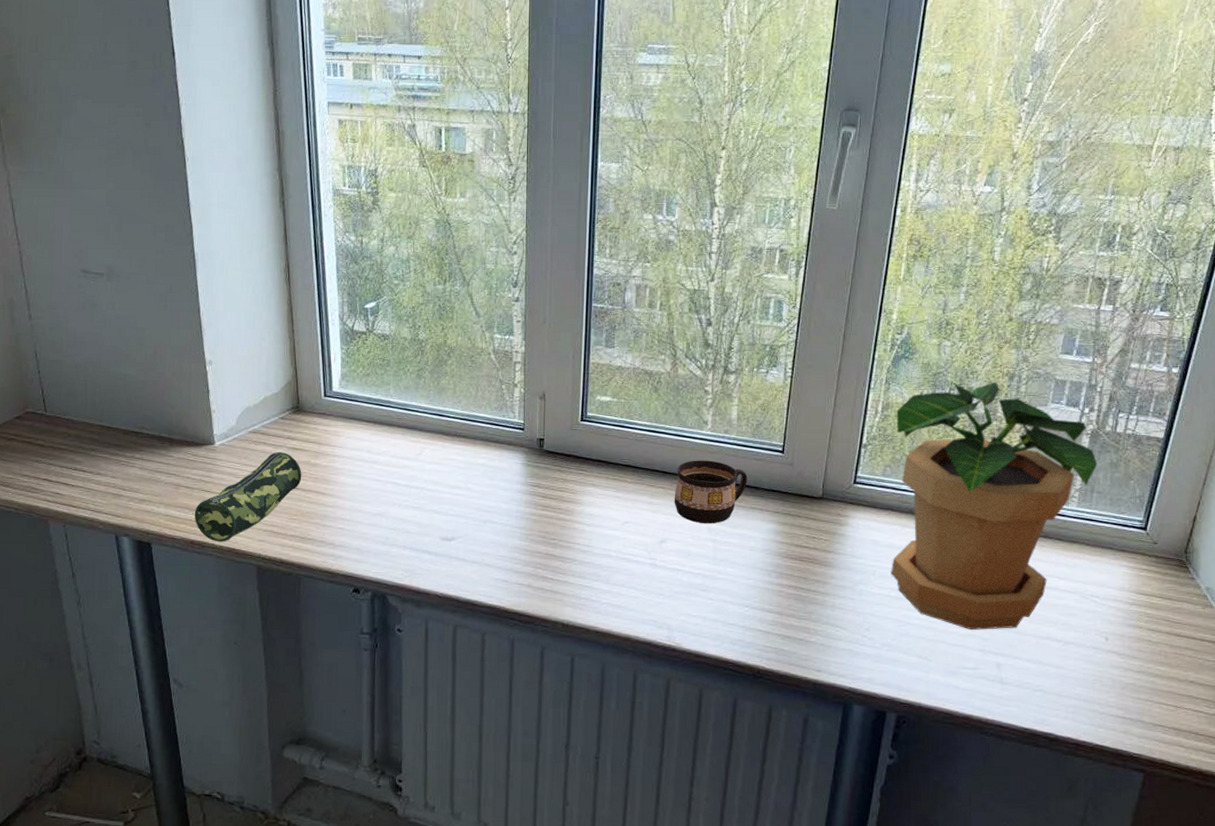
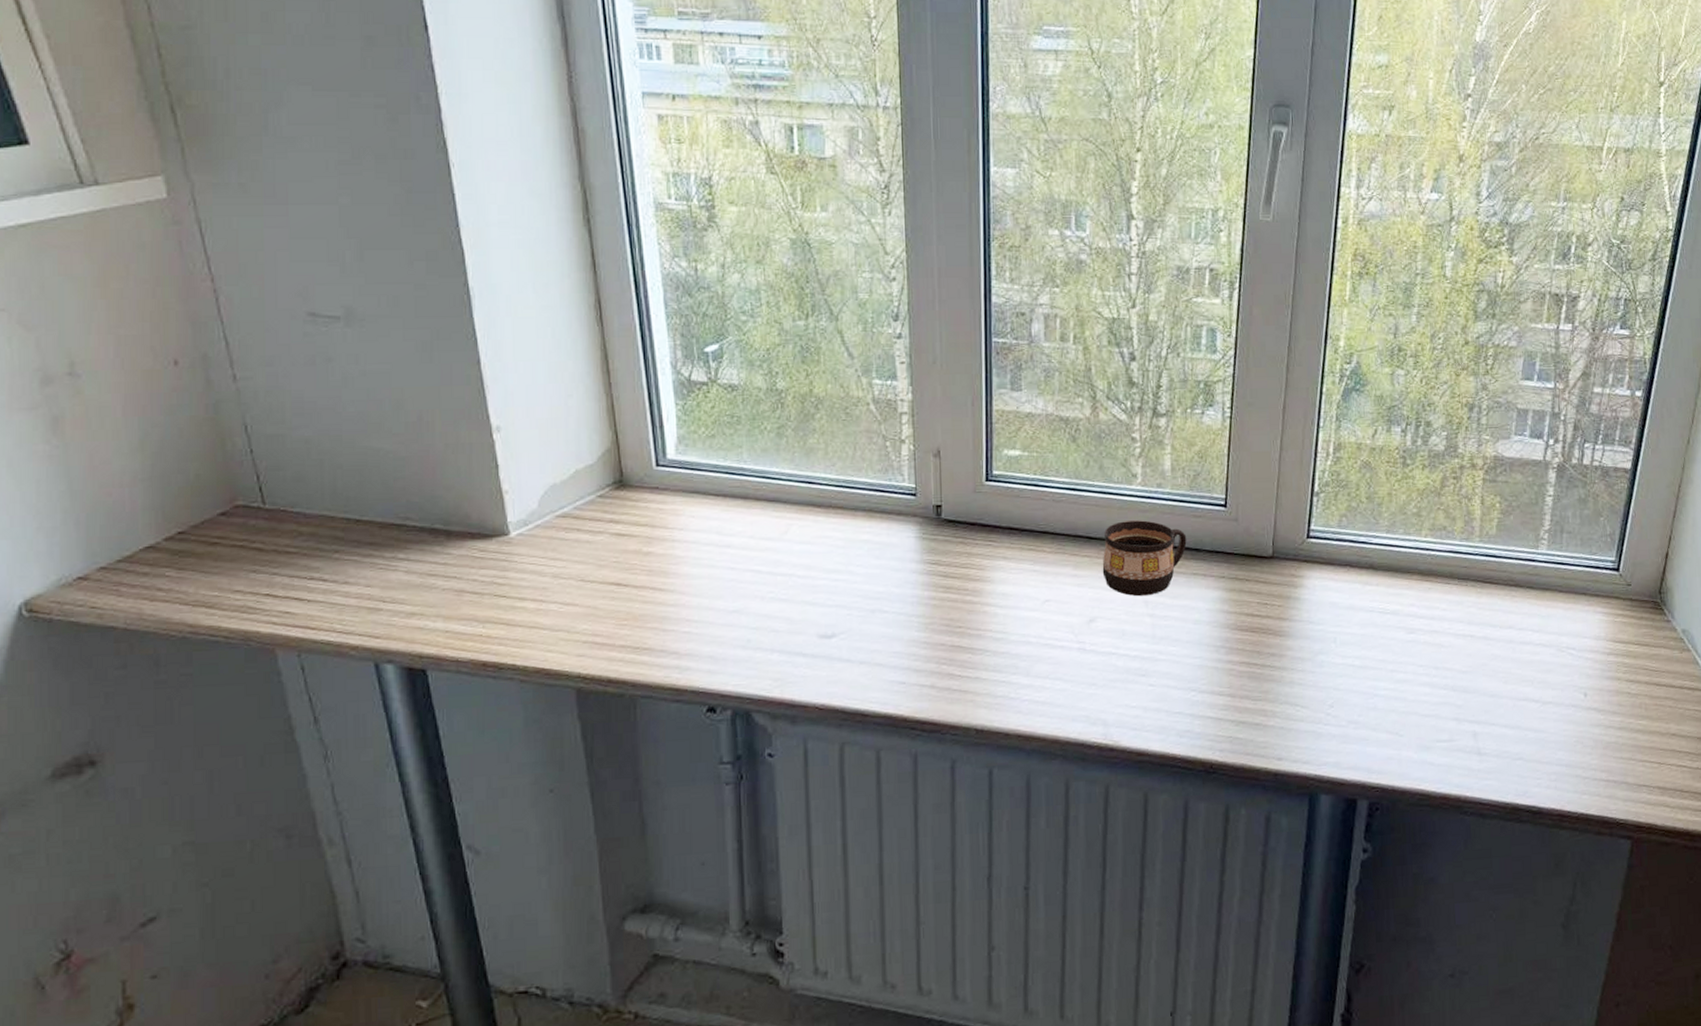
pencil case: present [194,452,302,542] -> none [485,540,631,662]
potted plant: present [891,382,1098,630] -> none [1349,414,1566,697]

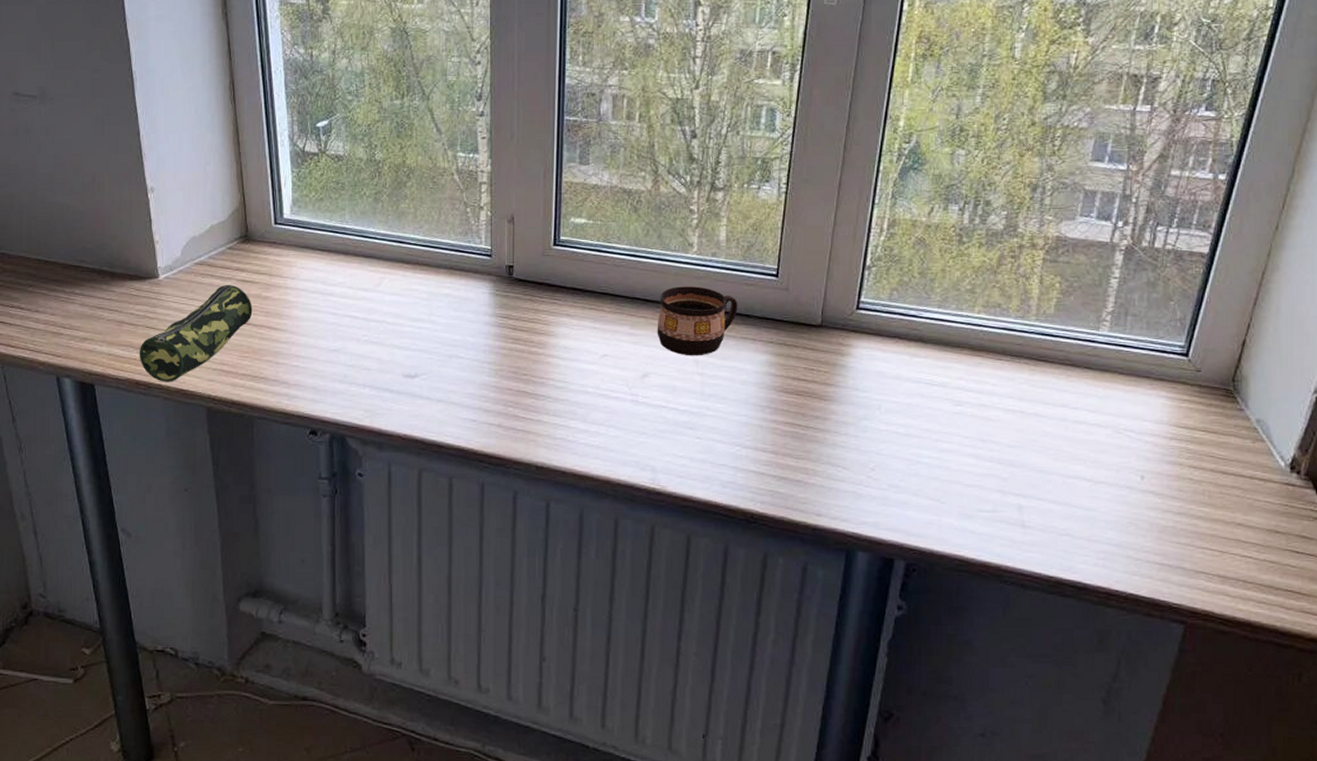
pencil case: none [485,540,631,662] -> present [139,285,253,382]

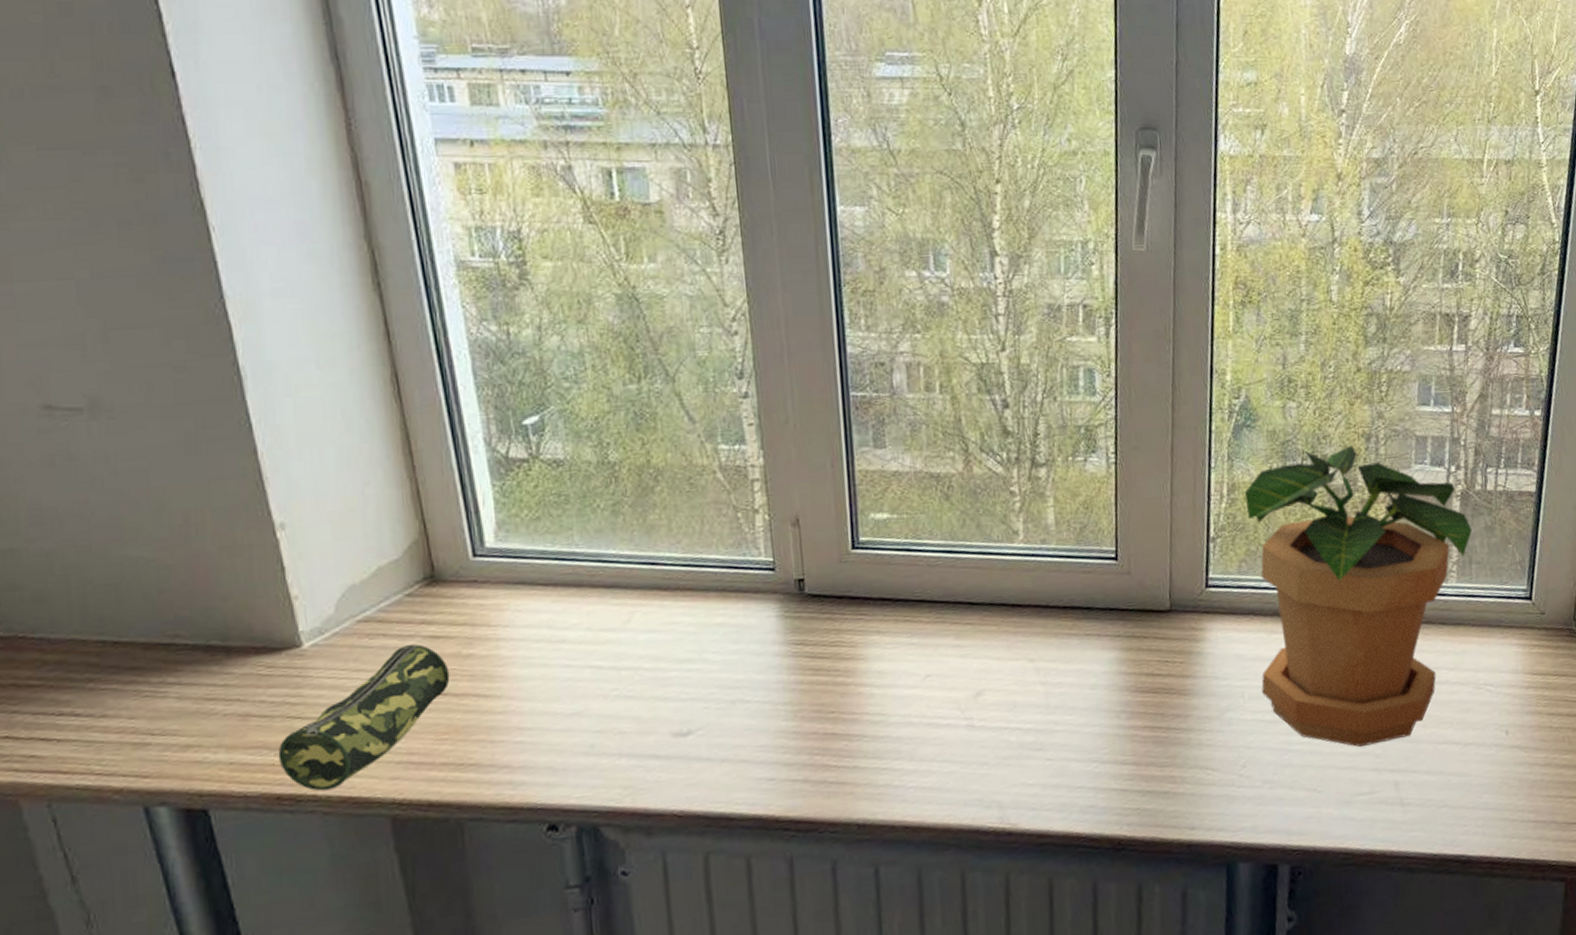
cup: present [657,286,738,356] -> none [986,580,1078,664]
potted plant: none [898,194,1133,469] -> present [1244,446,1473,747]

